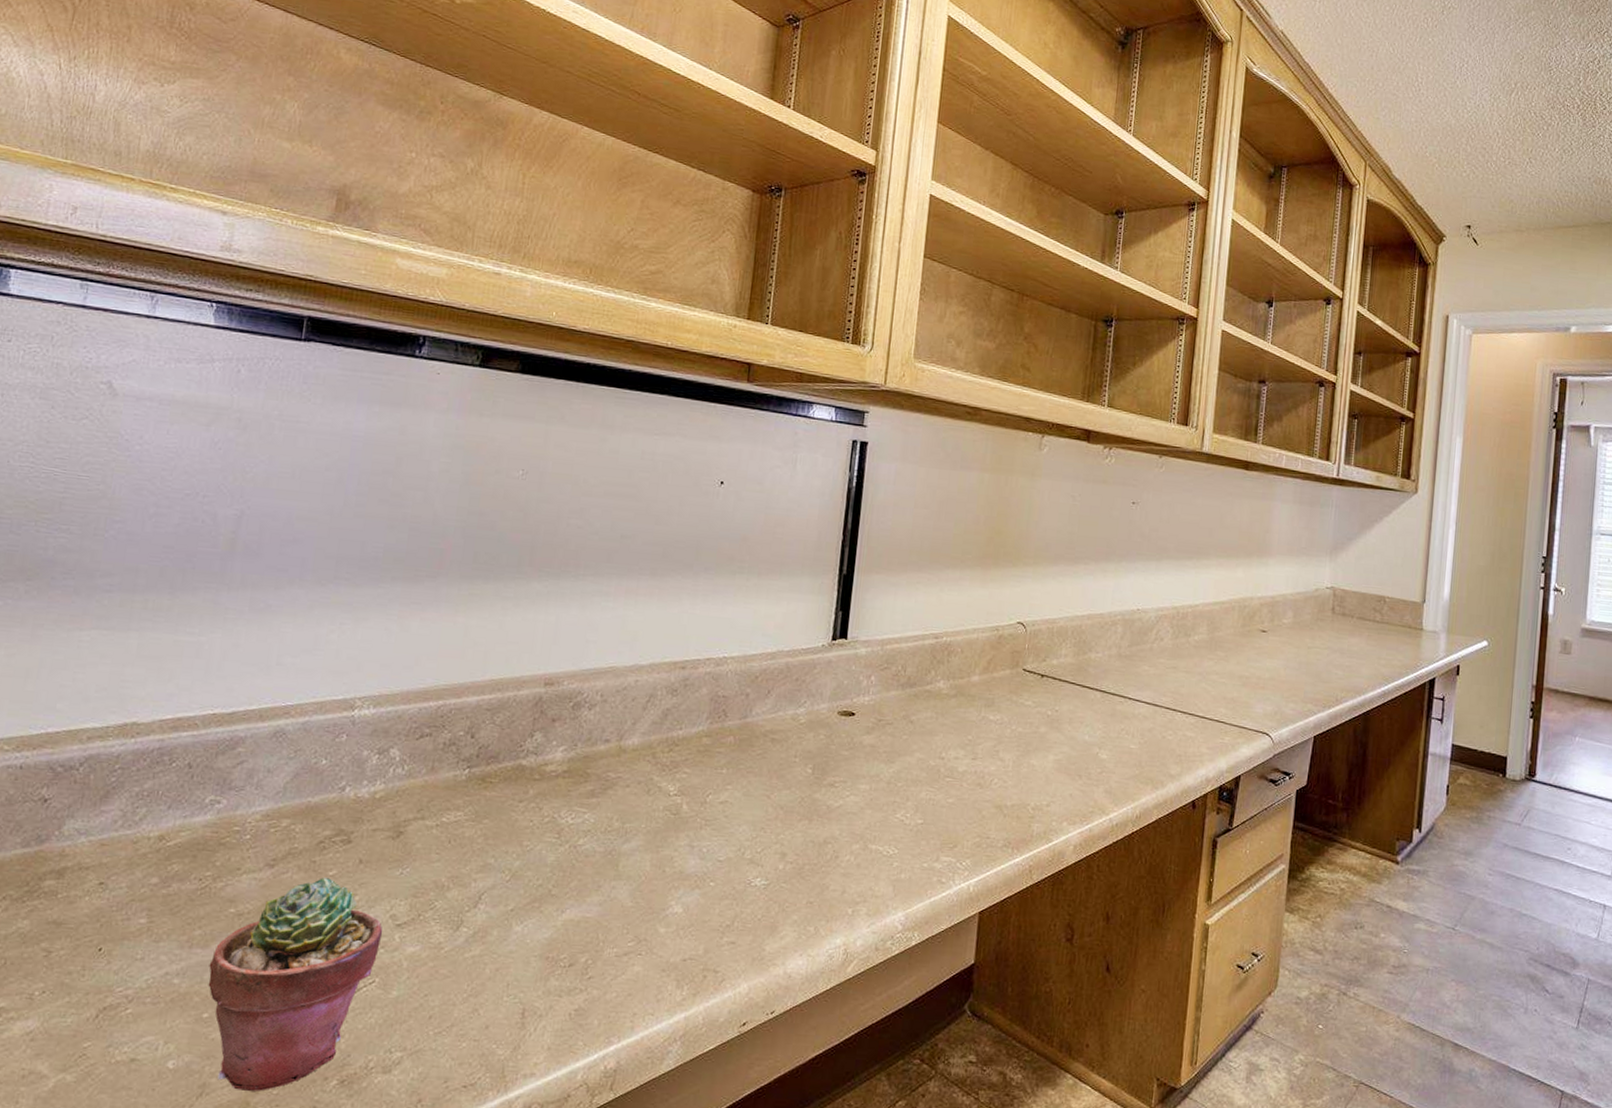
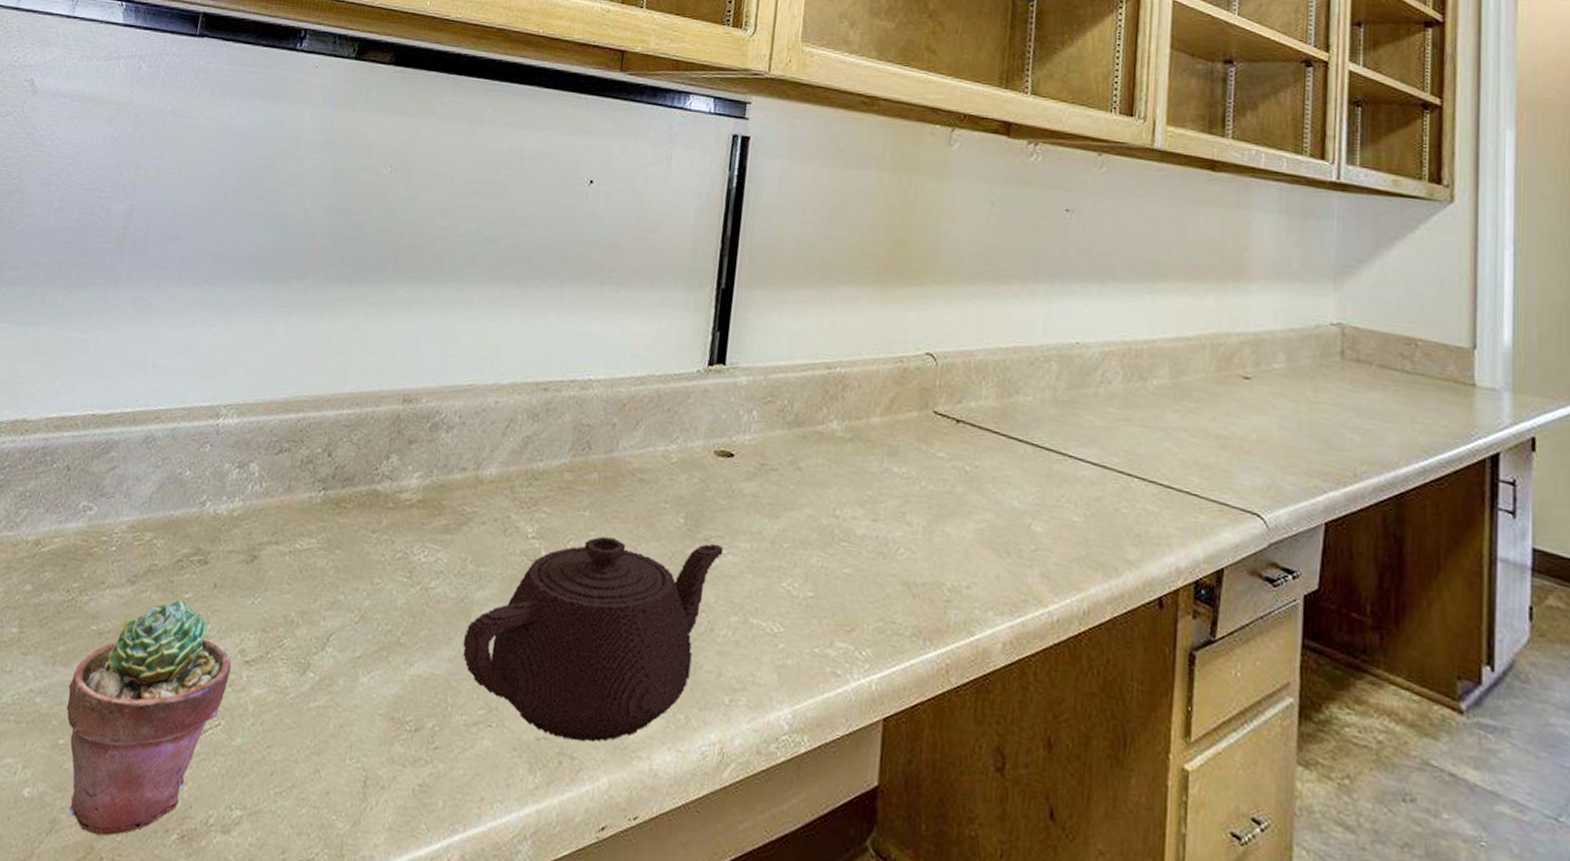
teapot: none [612,787,847,958] -> present [463,536,724,742]

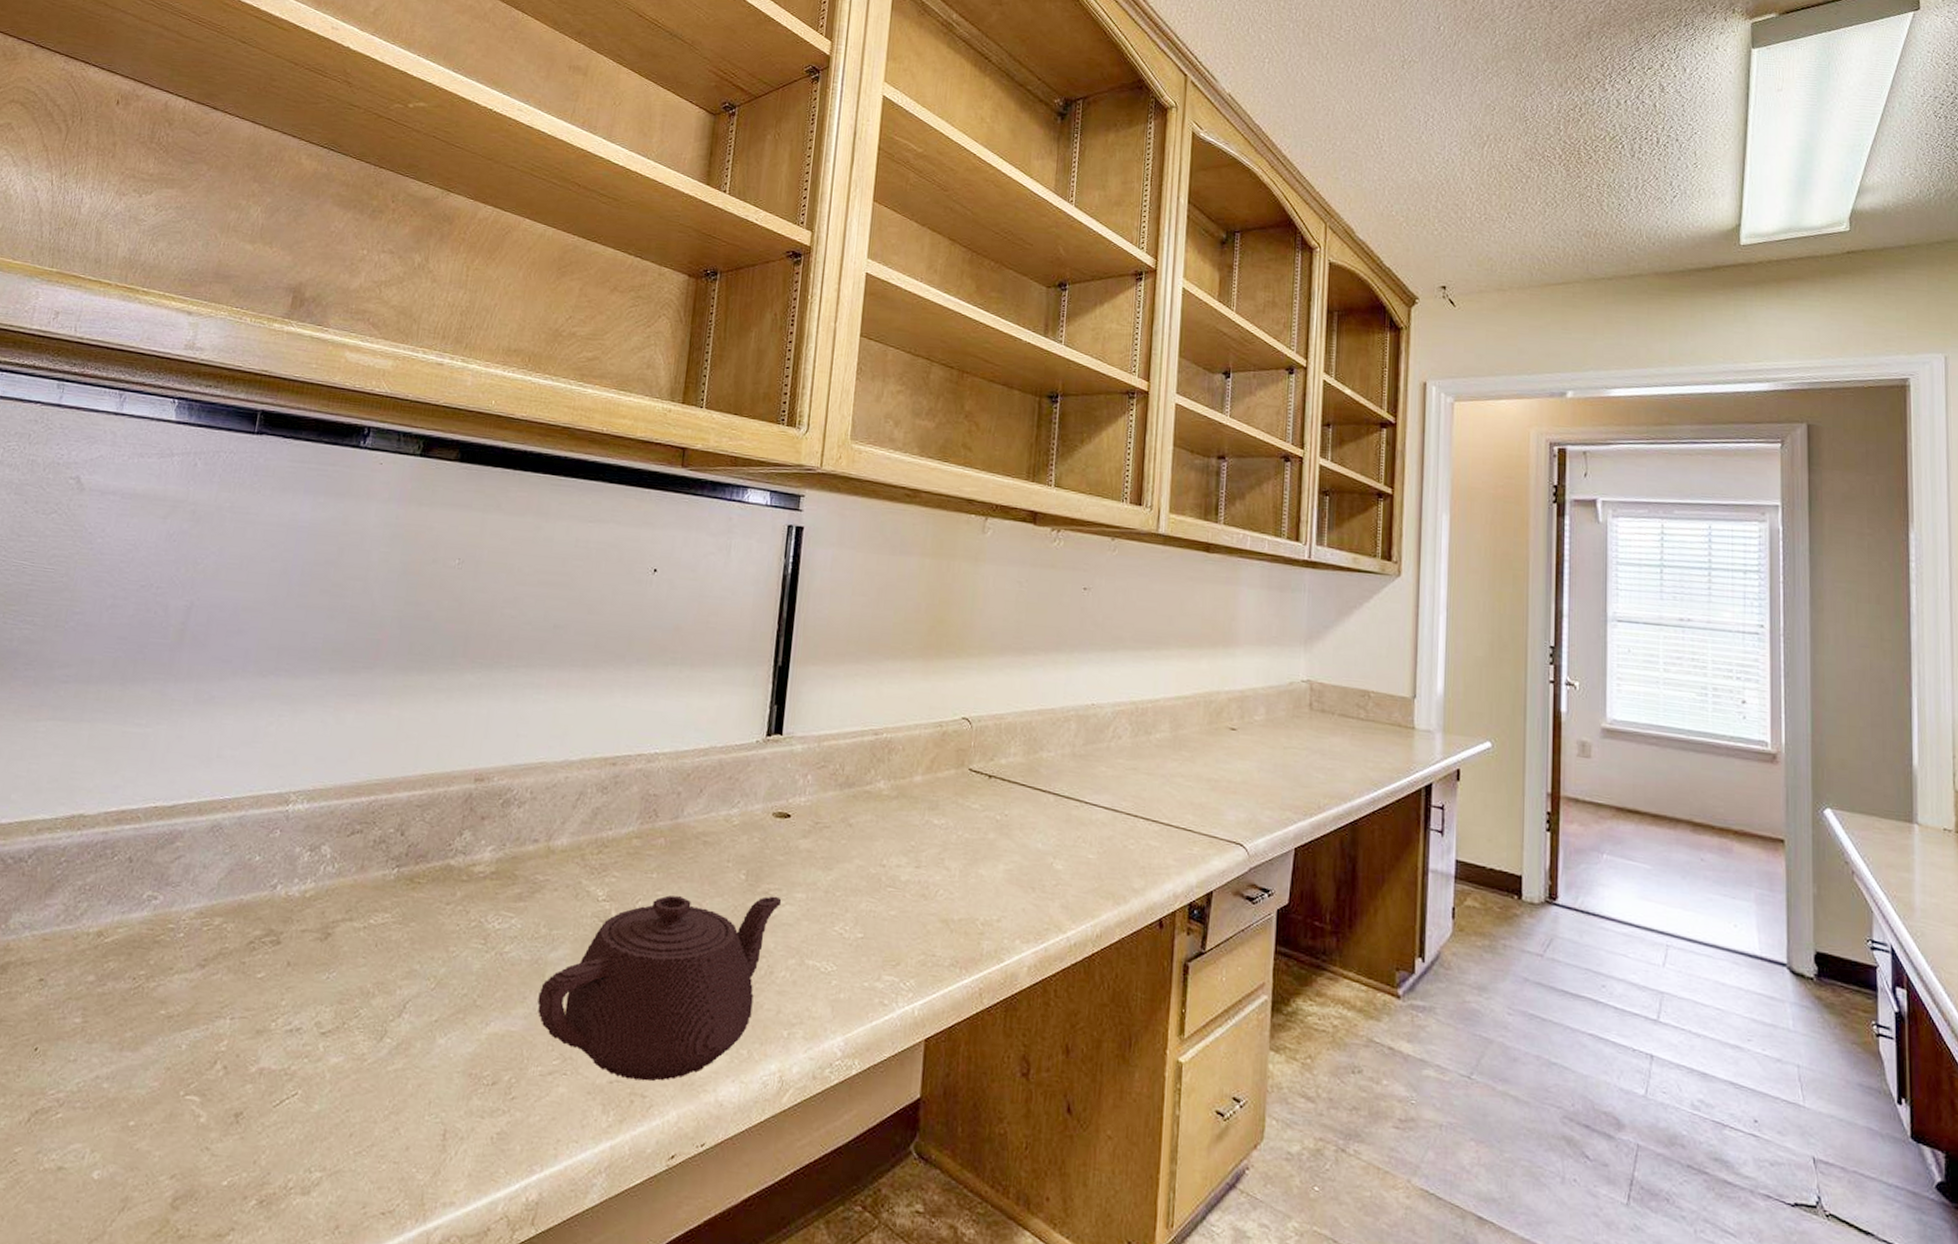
potted succulent: present [66,600,232,836] -> none [135,980,308,1209]

